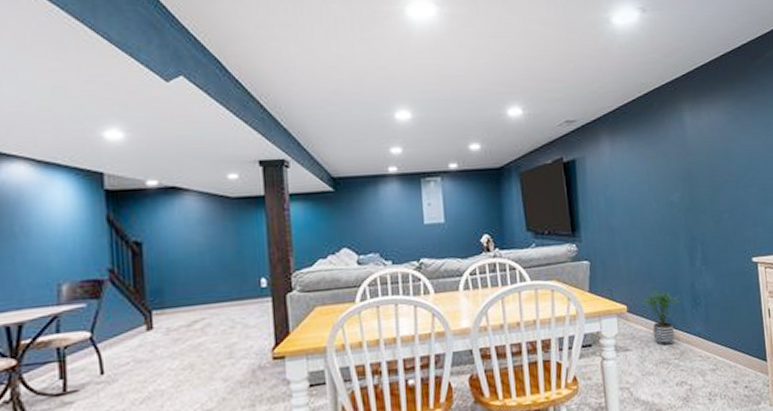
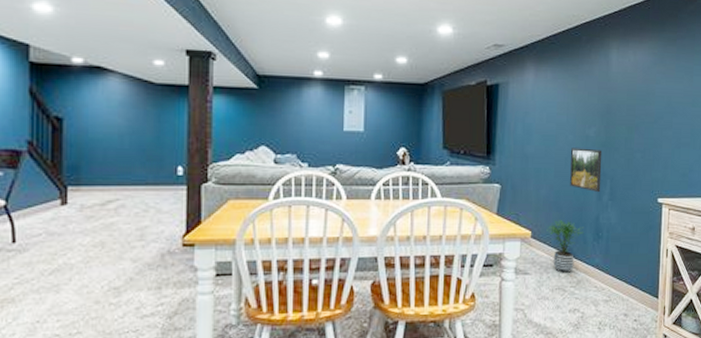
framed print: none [657,214,693,259] -> present [570,148,602,193]

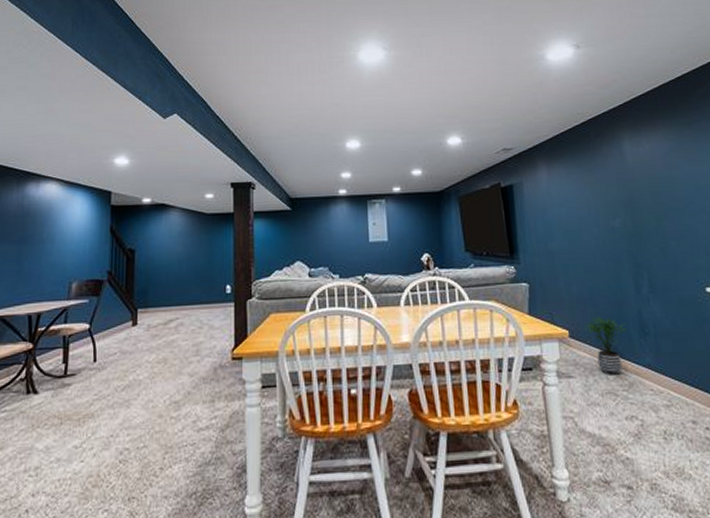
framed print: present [570,148,602,193] -> none [598,240,638,286]

